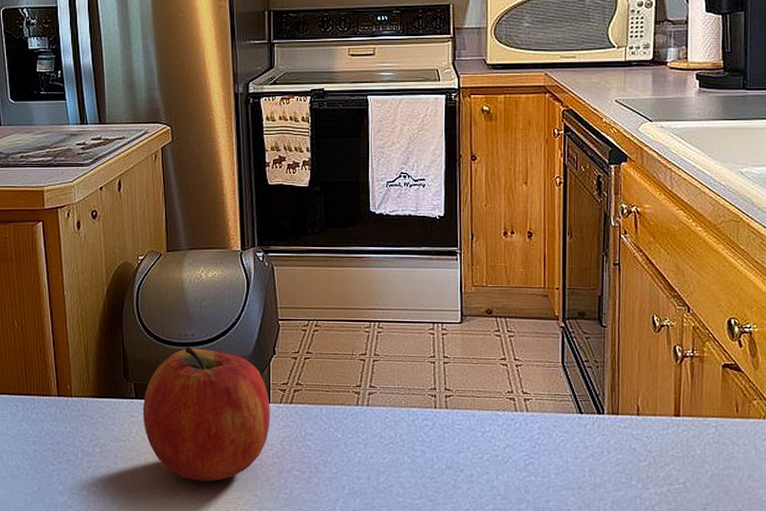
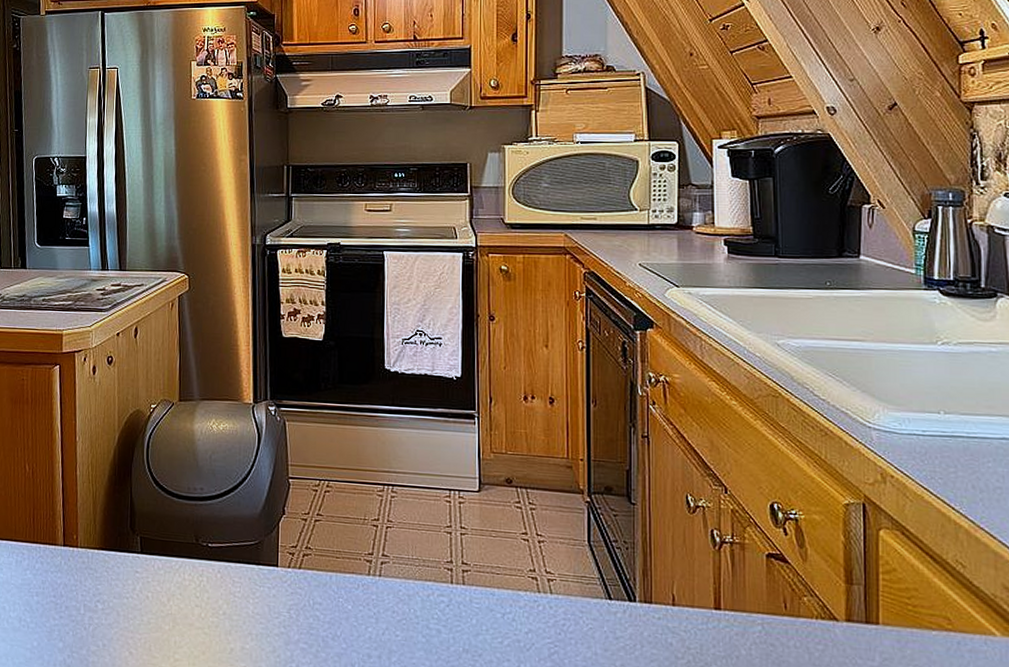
fruit: present [142,346,270,482] -> none [147,501,278,649]

